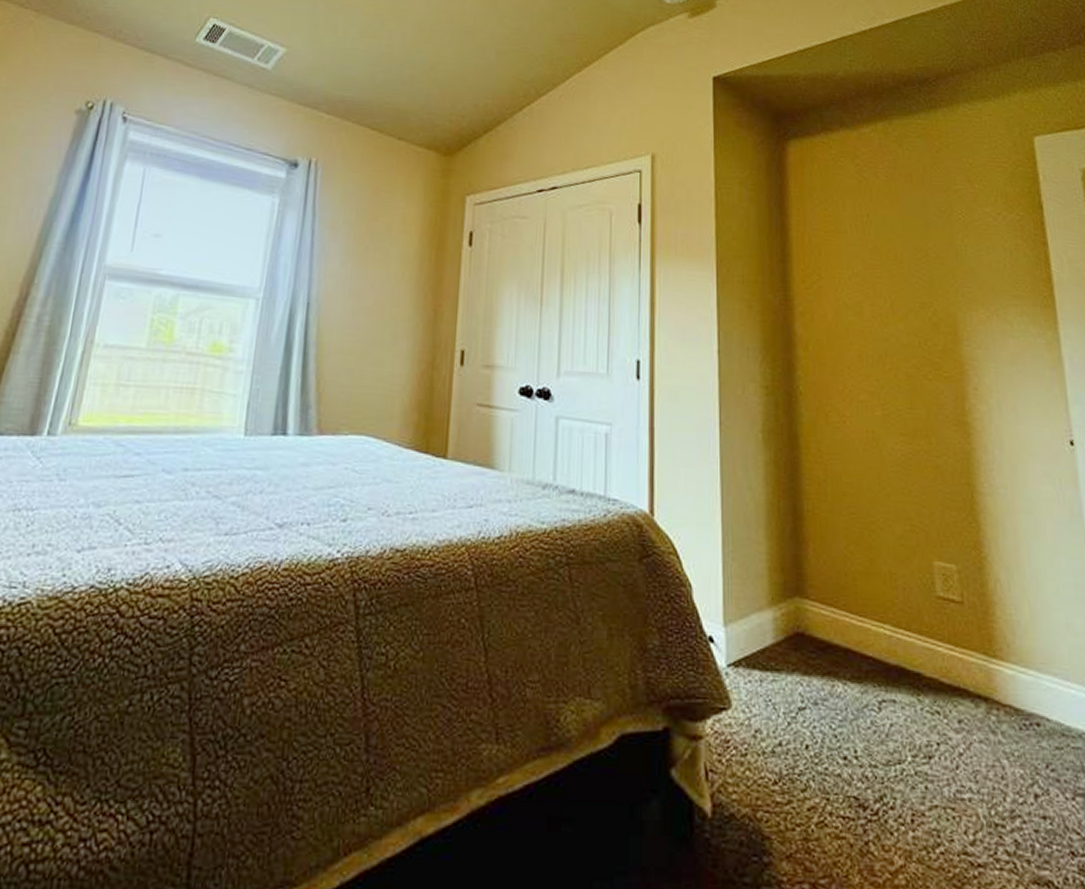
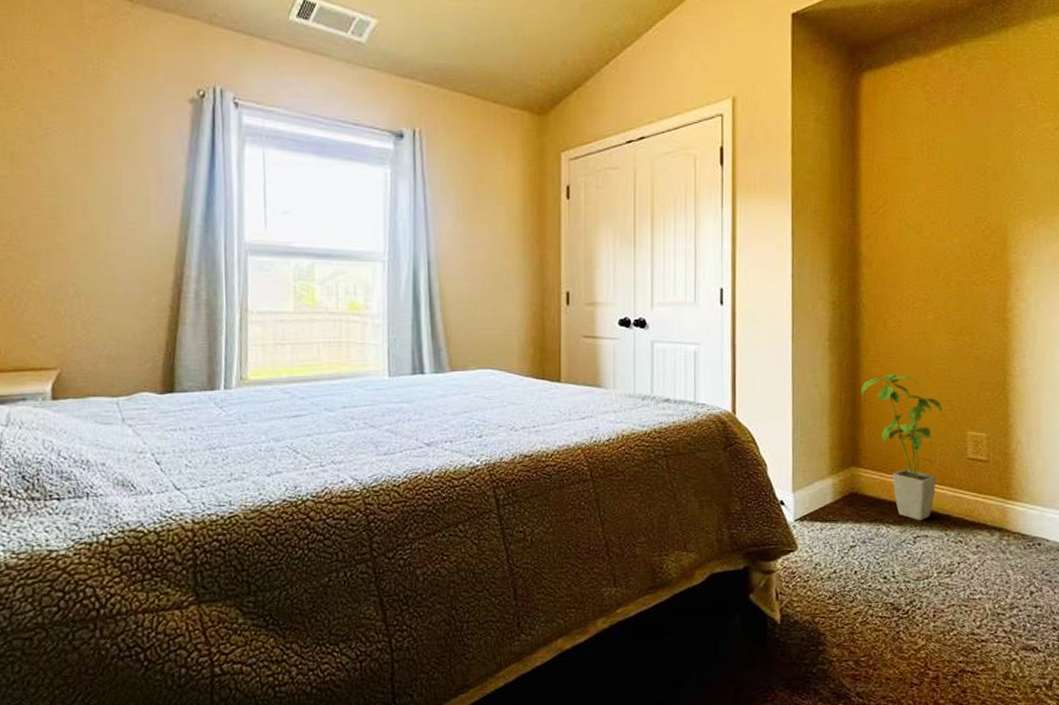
house plant: none [803,479,901,679] -> present [862,373,942,521]

